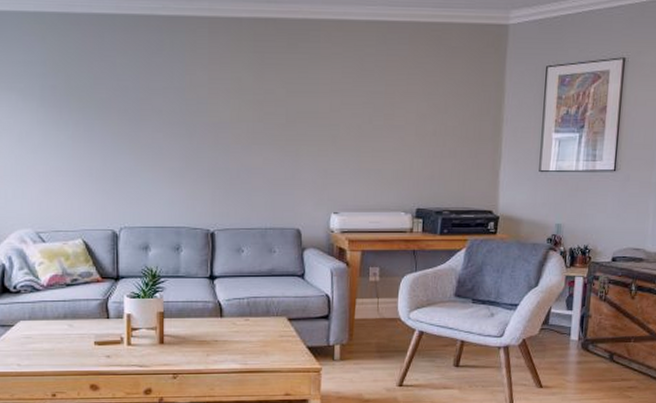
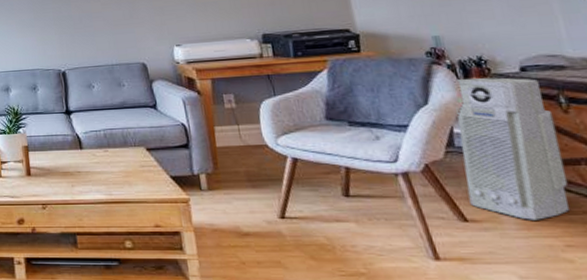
air purifier: none [547,265,624,386] -> present [456,77,569,220]

